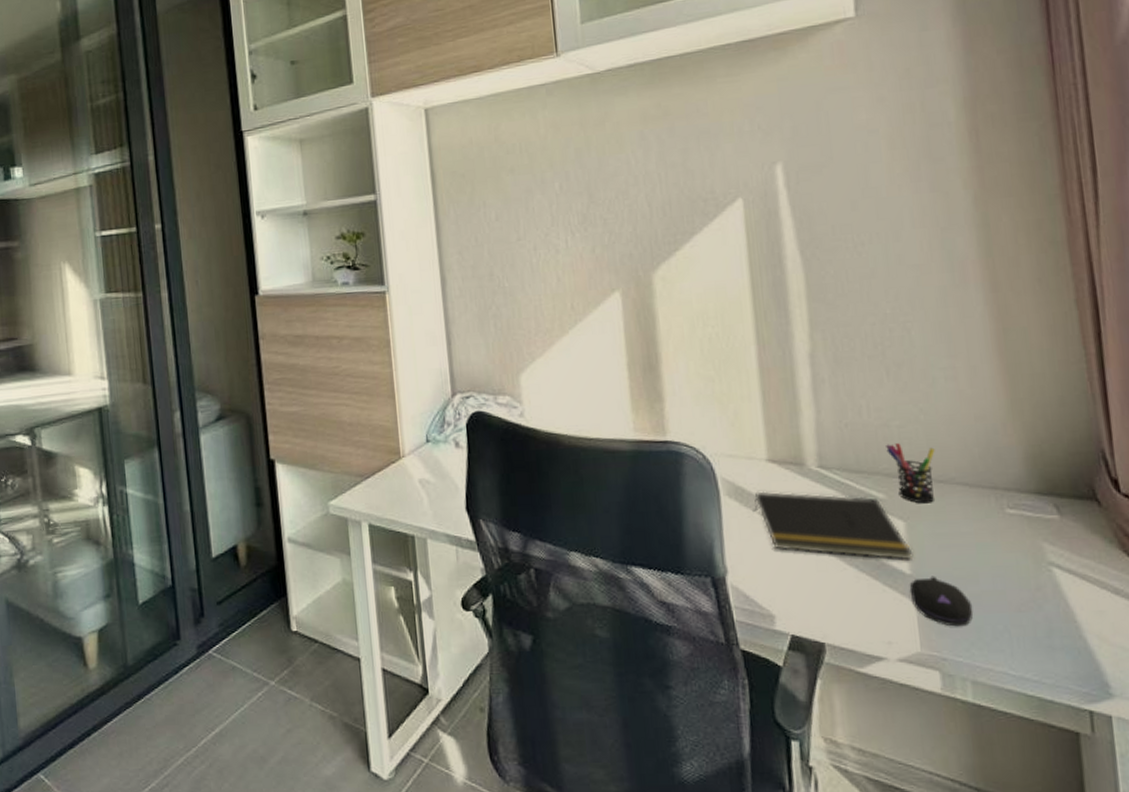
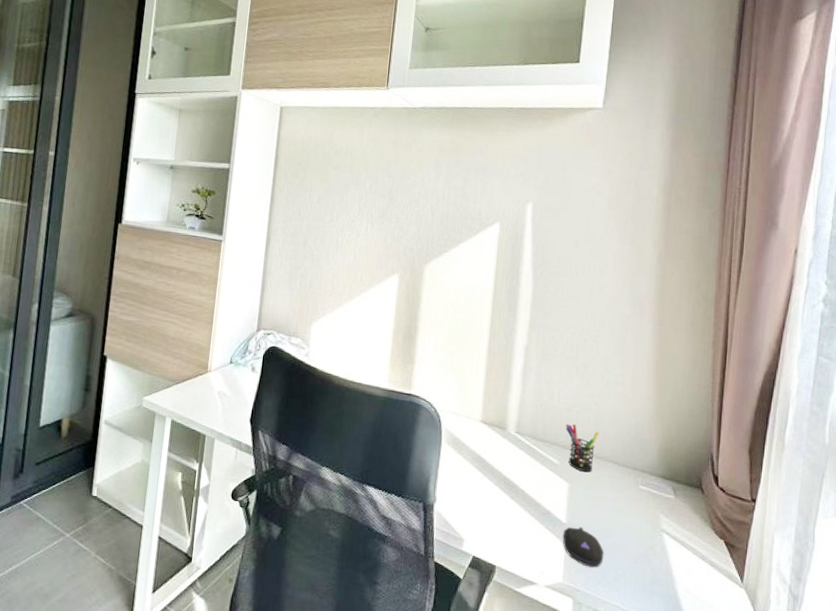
notepad: present [754,491,914,561] -> none [464,443,571,513]

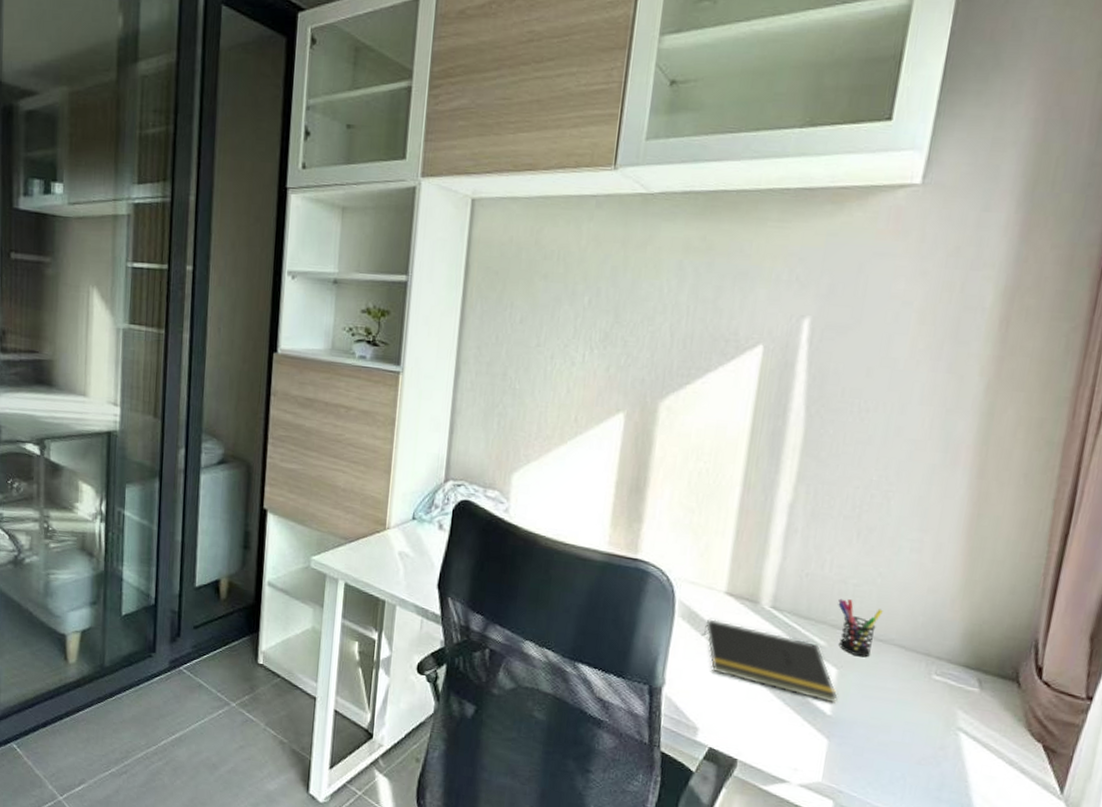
notepad: none [464,443,571,513] -> present [703,619,838,704]
computer mouse: present [563,526,604,568] -> none [825,720,879,768]

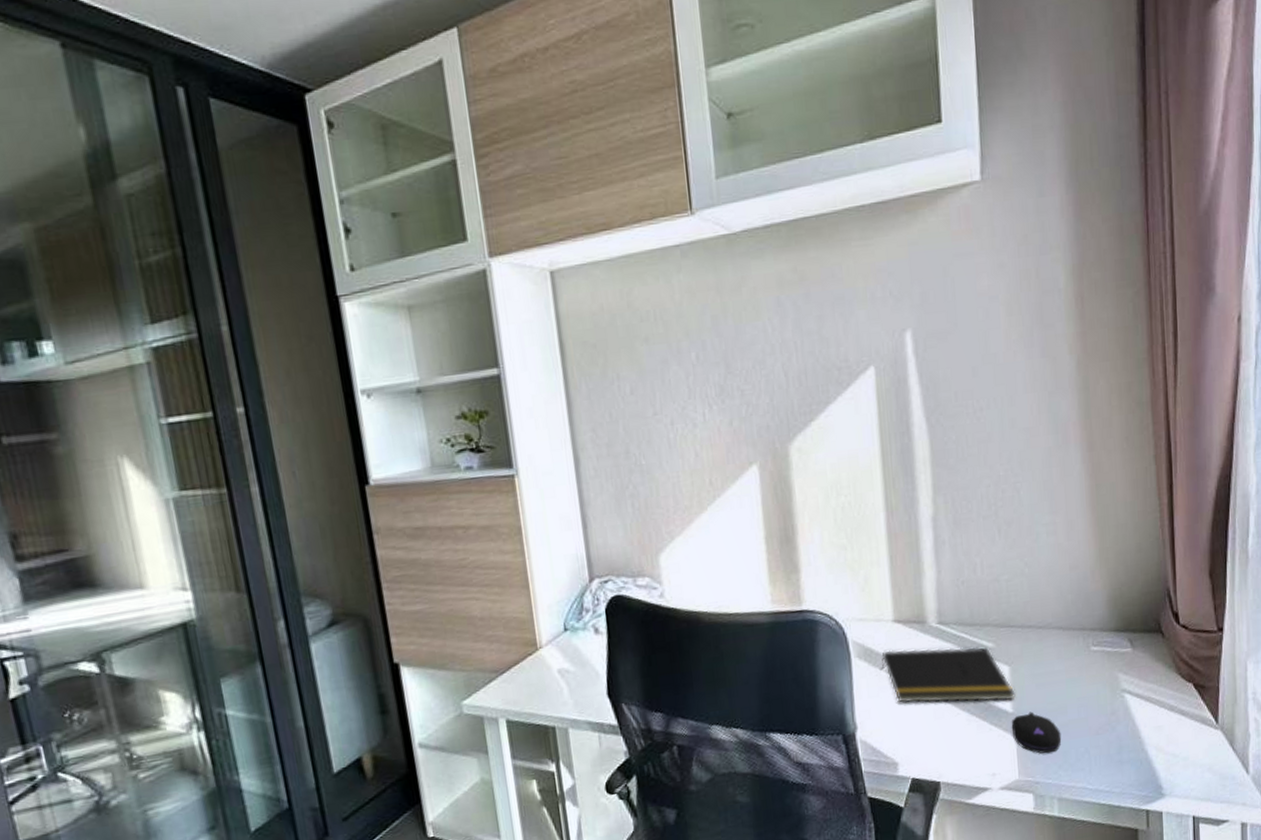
computer mouse: none [825,720,879,768] -> present [1011,711,1062,754]
pen holder: present [838,598,883,658] -> none [996,596,1036,649]

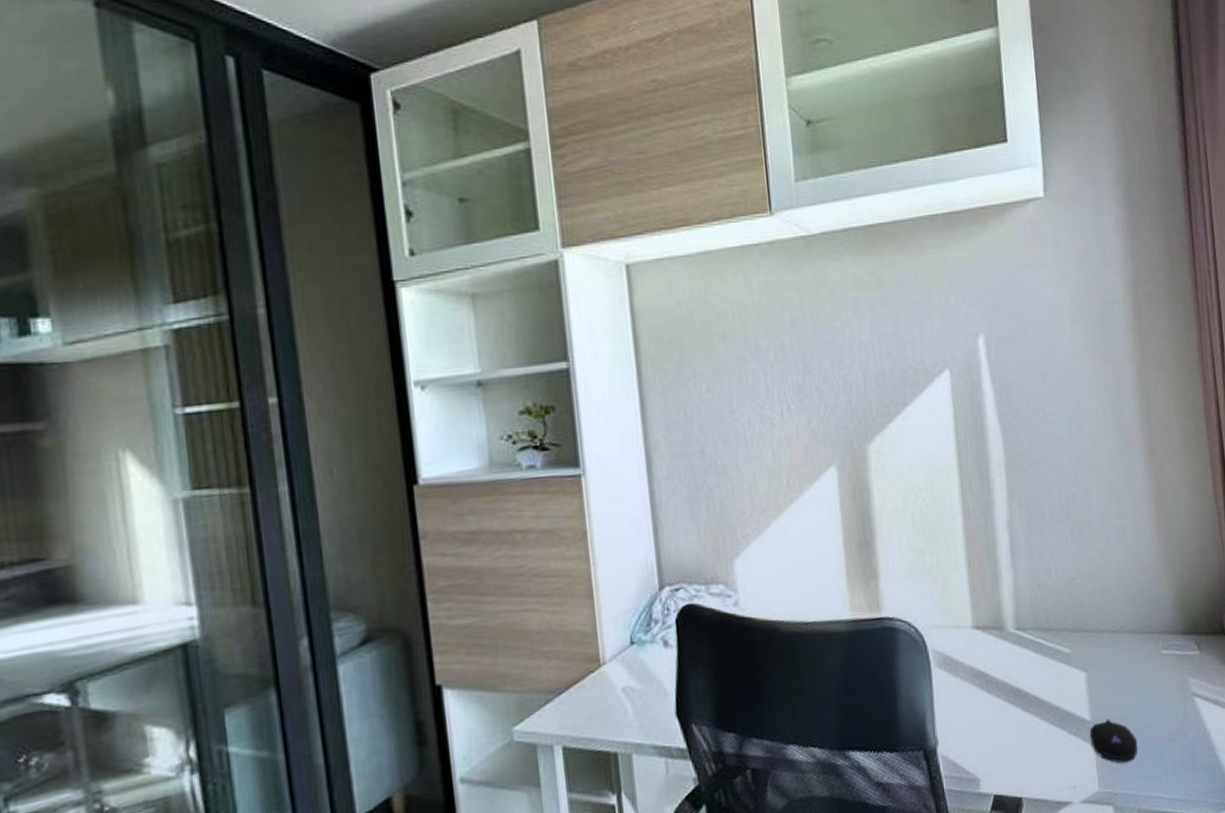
notepad: present [881,647,1016,703] -> none [961,652,1093,714]

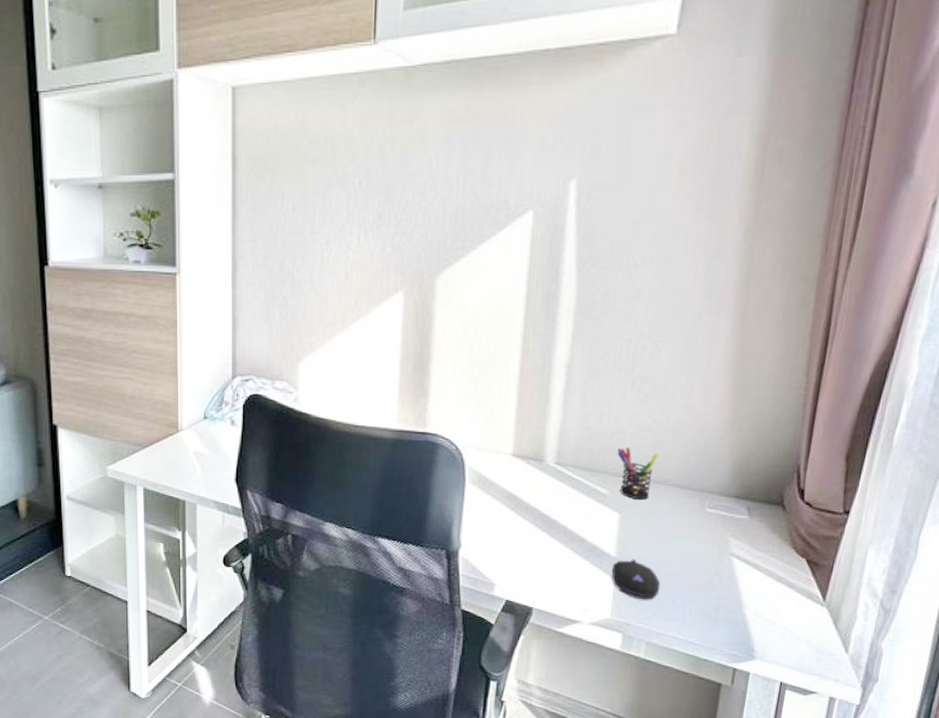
pen holder: none [1071,600,1109,654] -> present [617,448,659,500]

